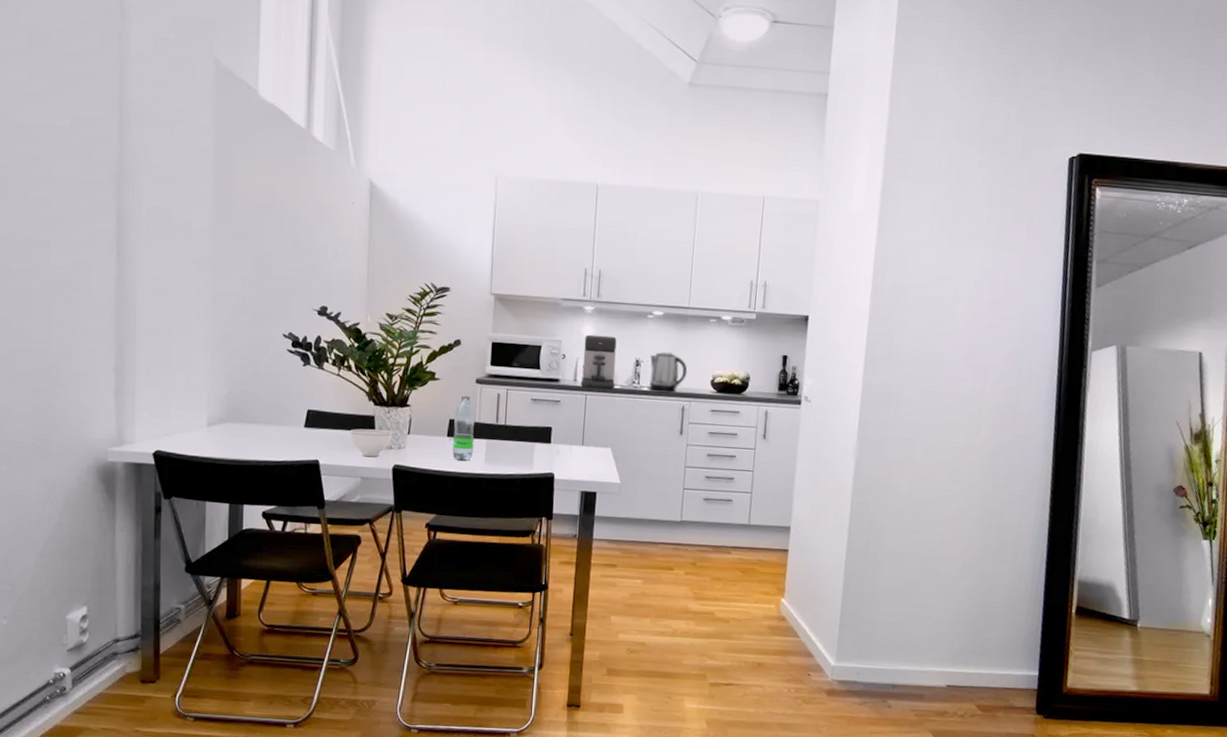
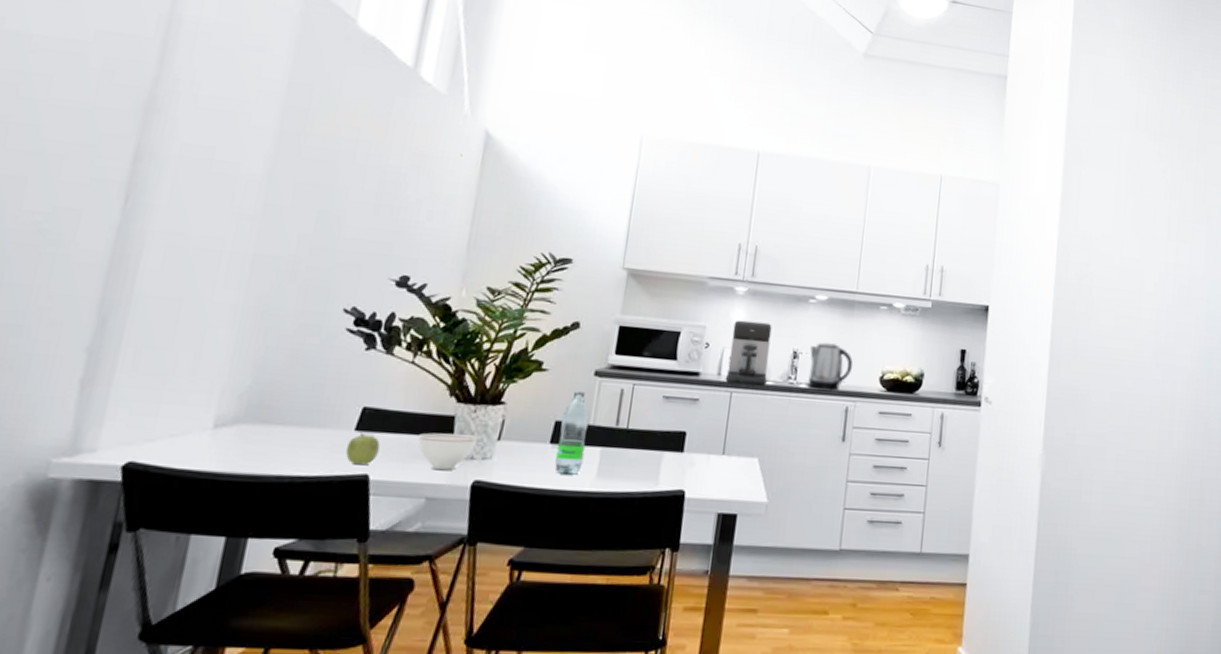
fruit: none [300,429,323,453] -> present [345,432,380,465]

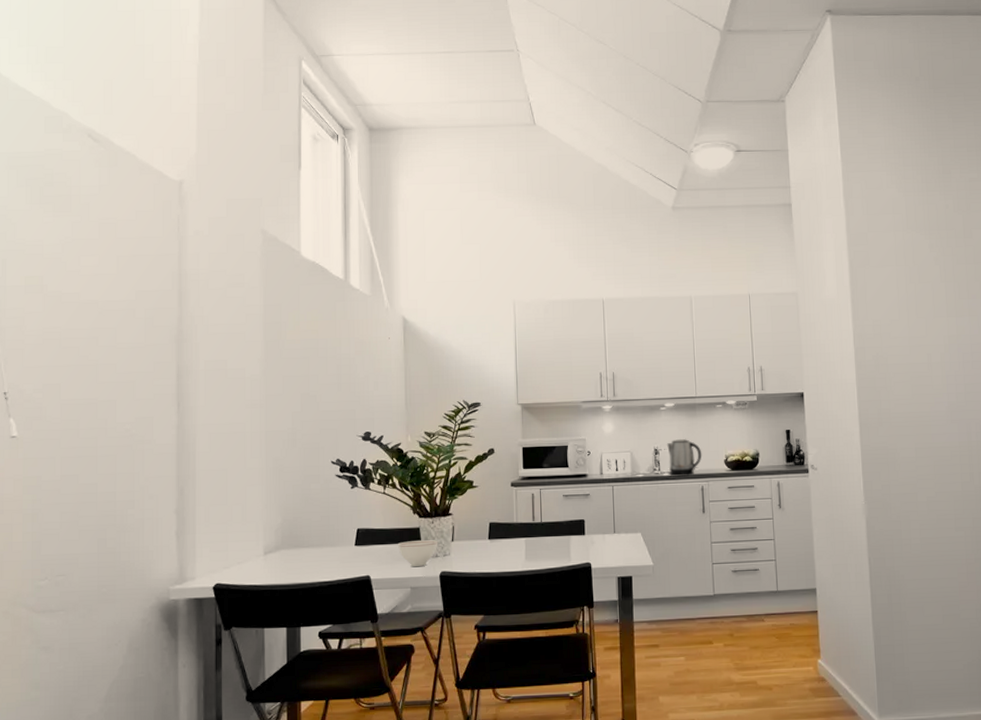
fruit: present [345,432,380,465] -> none [351,546,373,570]
bottle: present [554,391,590,475] -> none [494,499,514,561]
coffee maker: present [726,320,772,387] -> none [606,430,638,480]

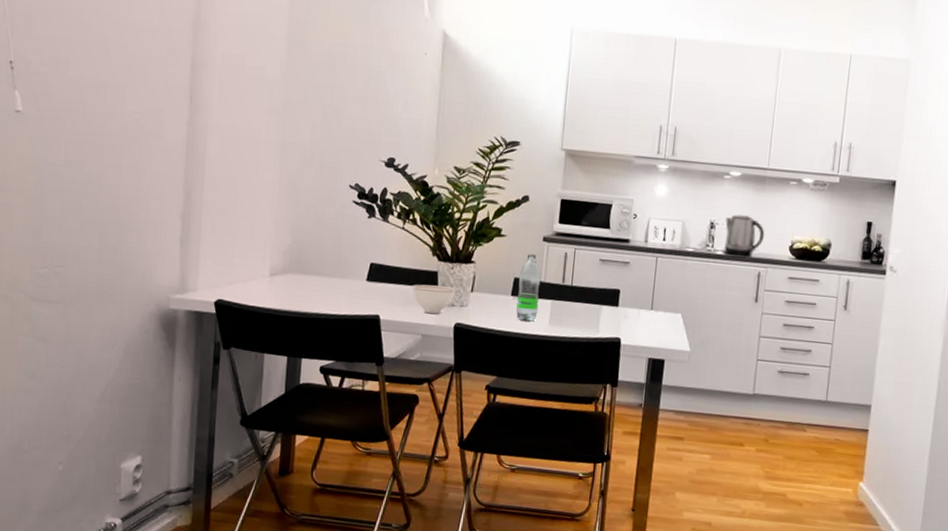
bottle: none [494,499,514,561] -> present [516,254,542,322]

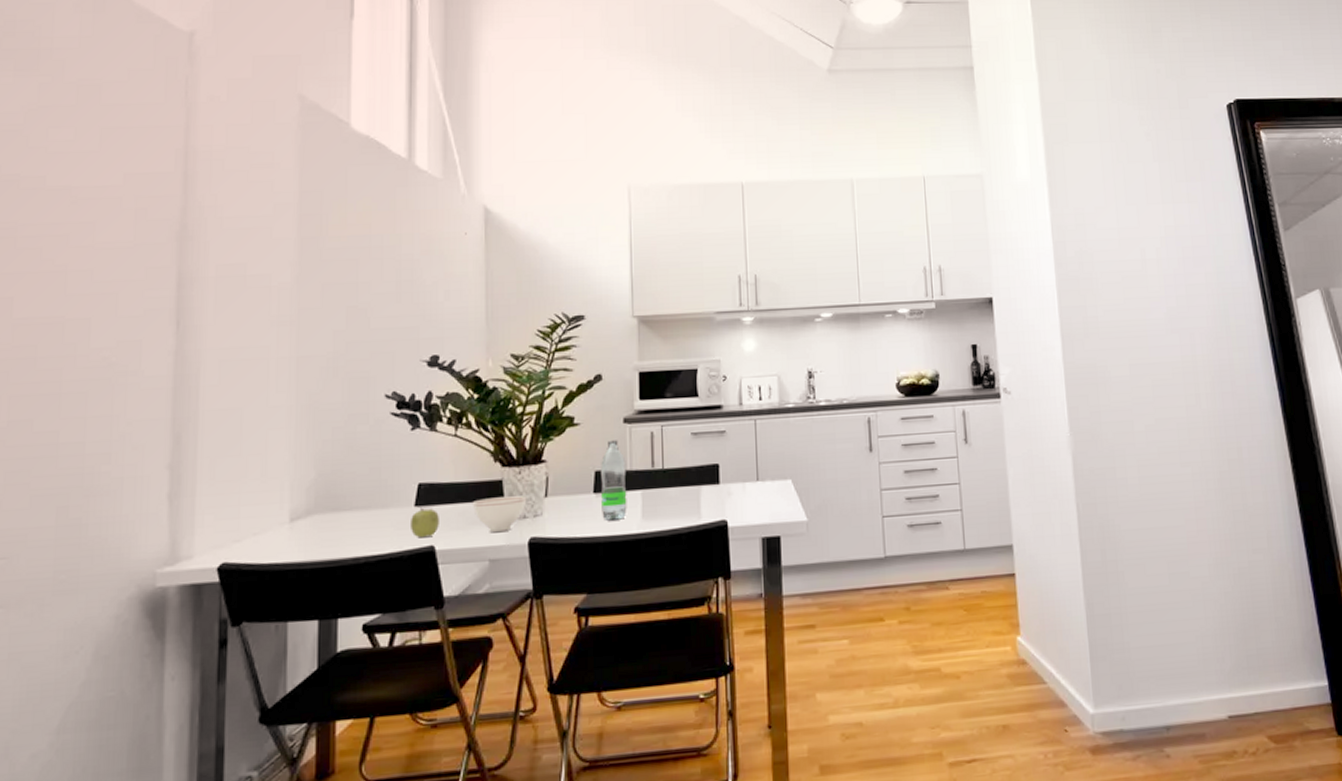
fruit: none [361,282,385,308] -> present [409,507,439,538]
kettle: present [723,214,765,259] -> none [824,357,868,406]

